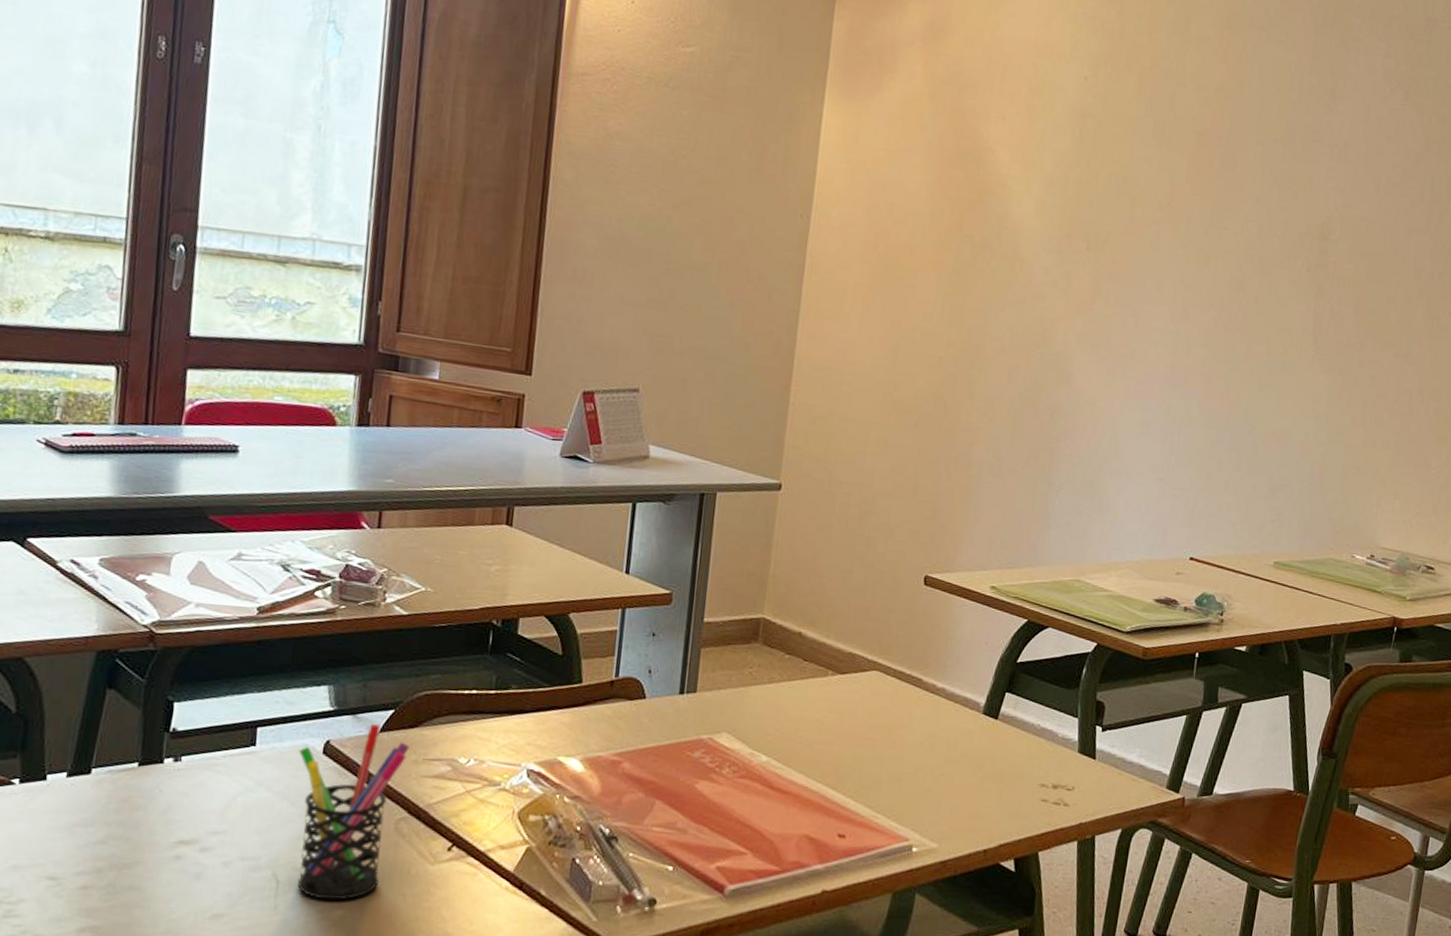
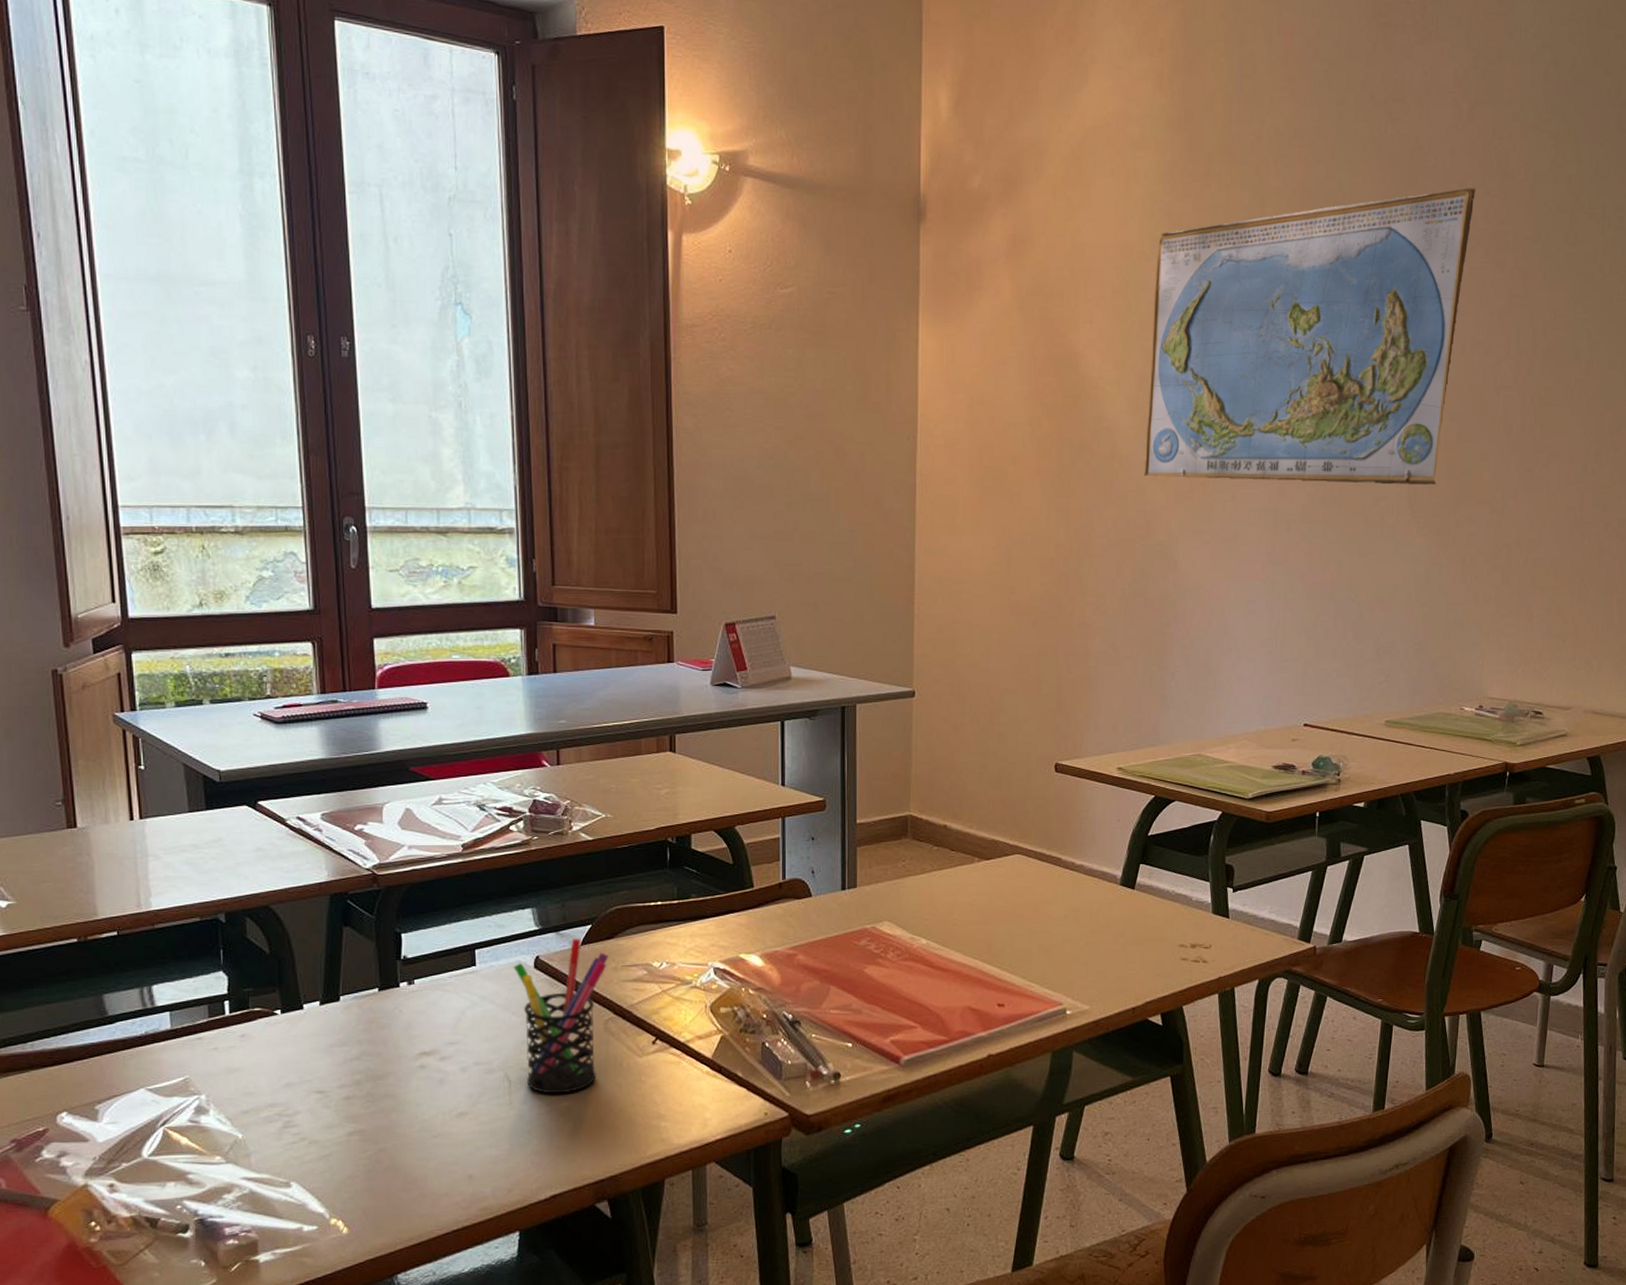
world map: none [1044,29,1400,323] -> present [1143,187,1475,485]

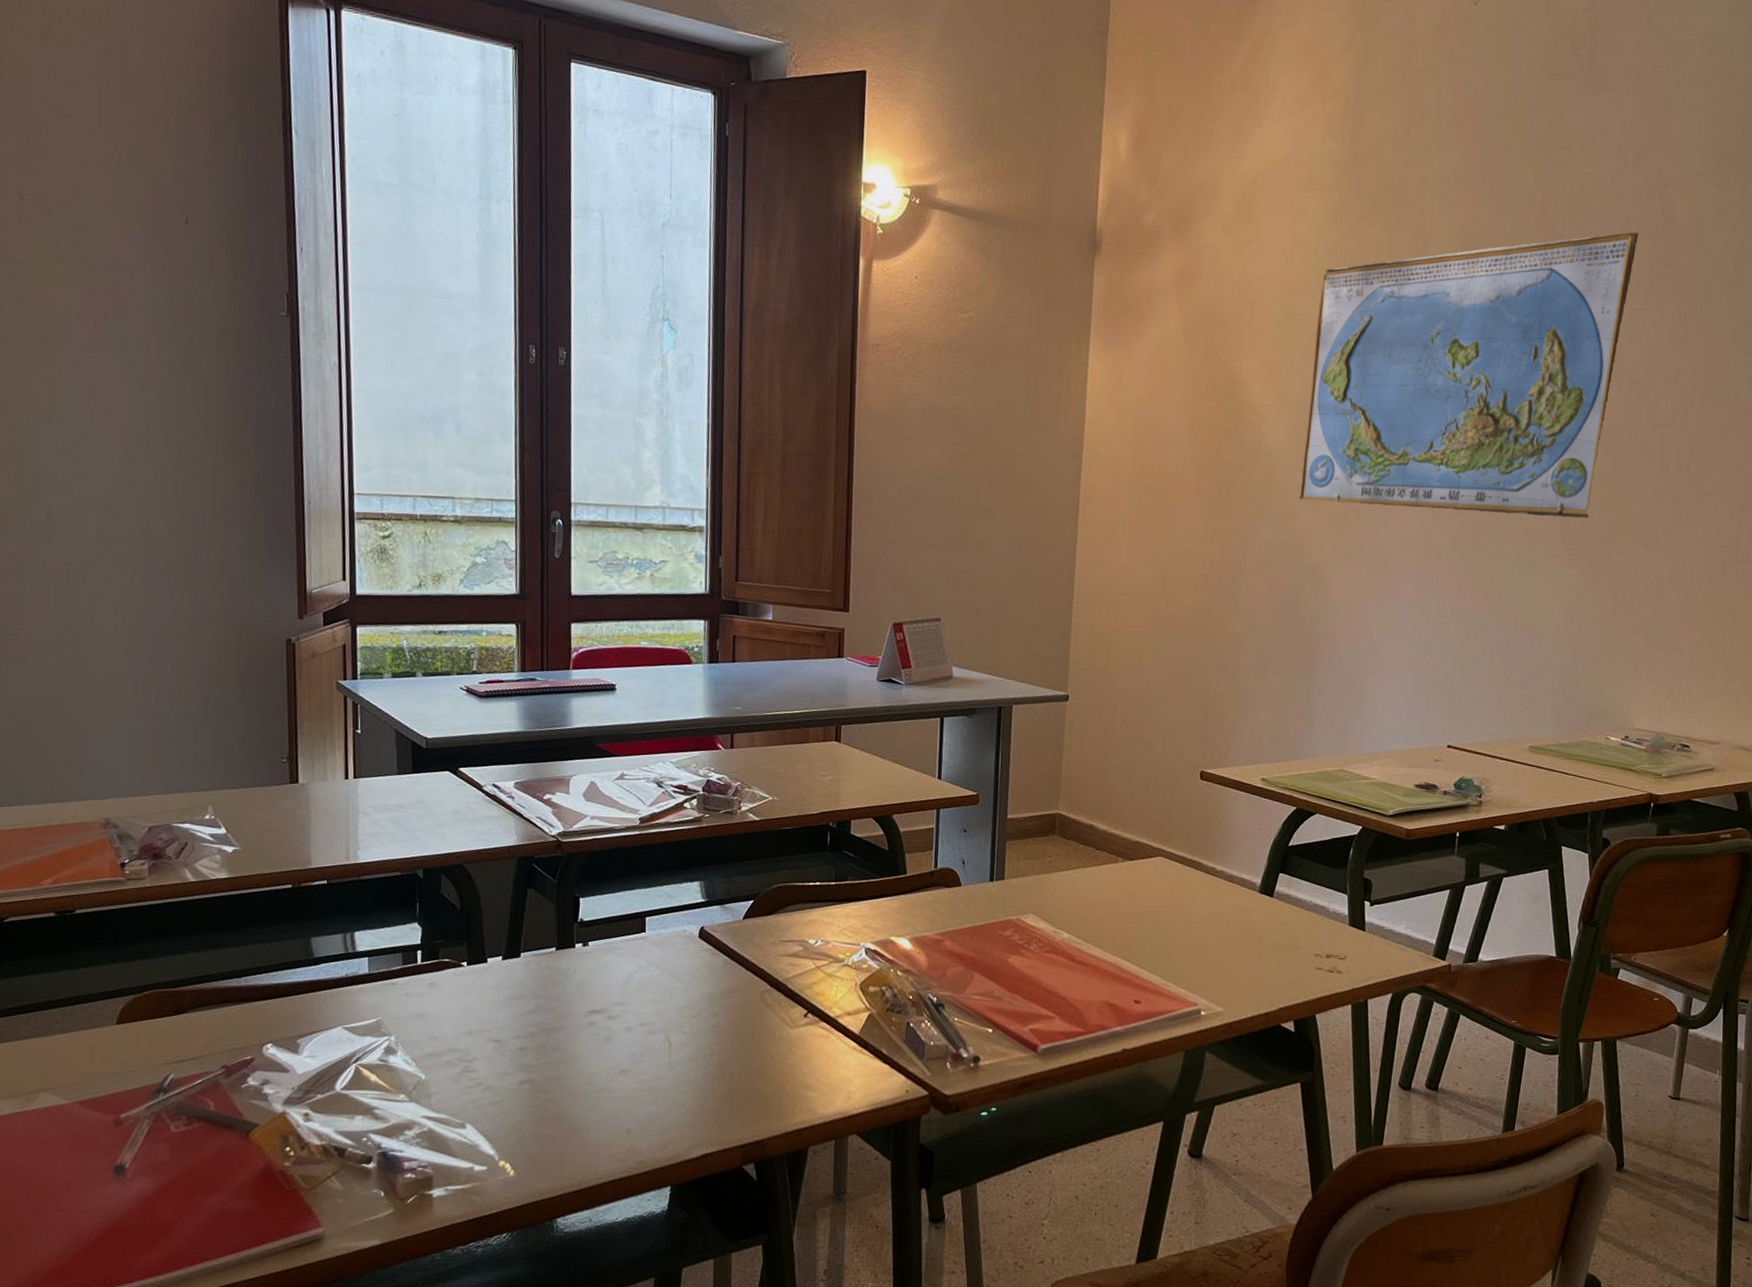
pen holder: present [513,938,608,1094] -> none [680,911,768,1058]

